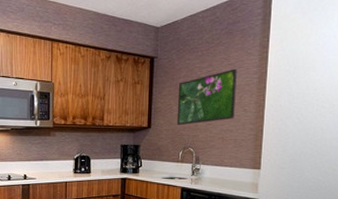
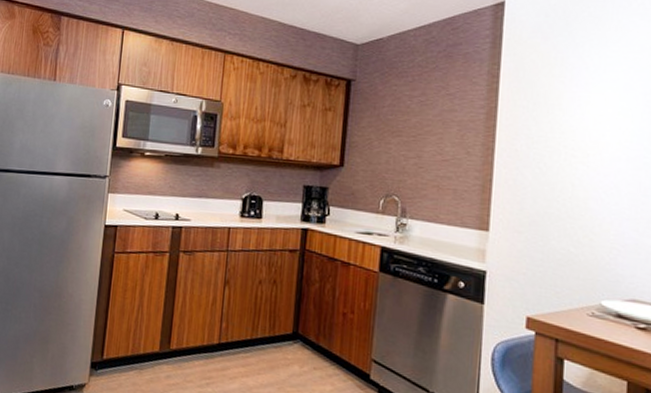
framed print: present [176,68,237,126] -> none [377,100,458,167]

